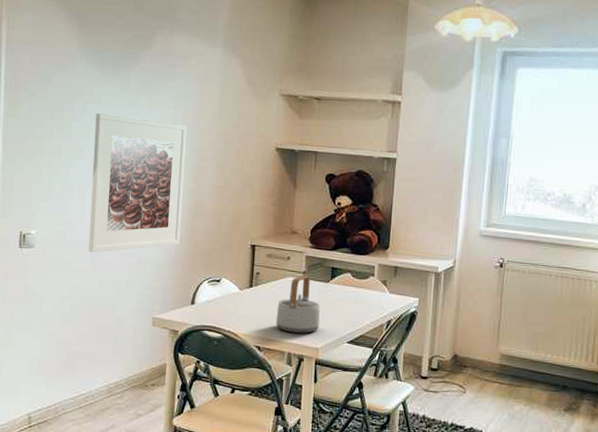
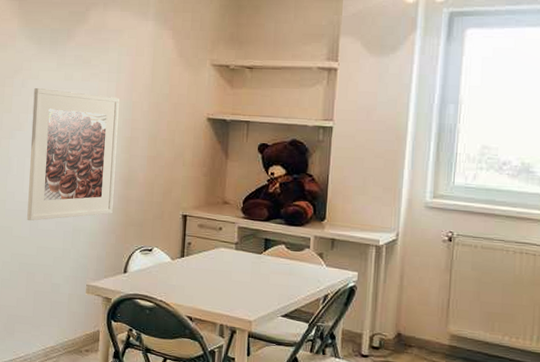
teapot: present [276,275,320,333] -> none [207,246,253,305]

